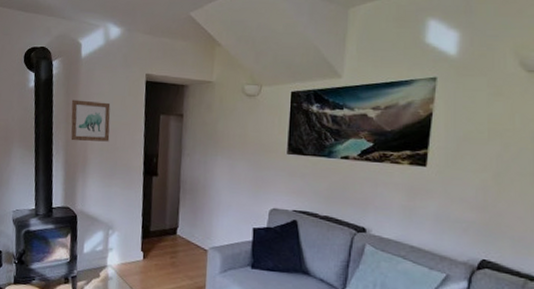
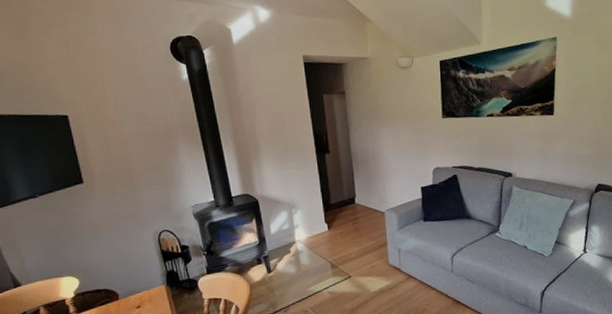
wall art: present [70,99,111,142] -> none [231,88,278,130]

